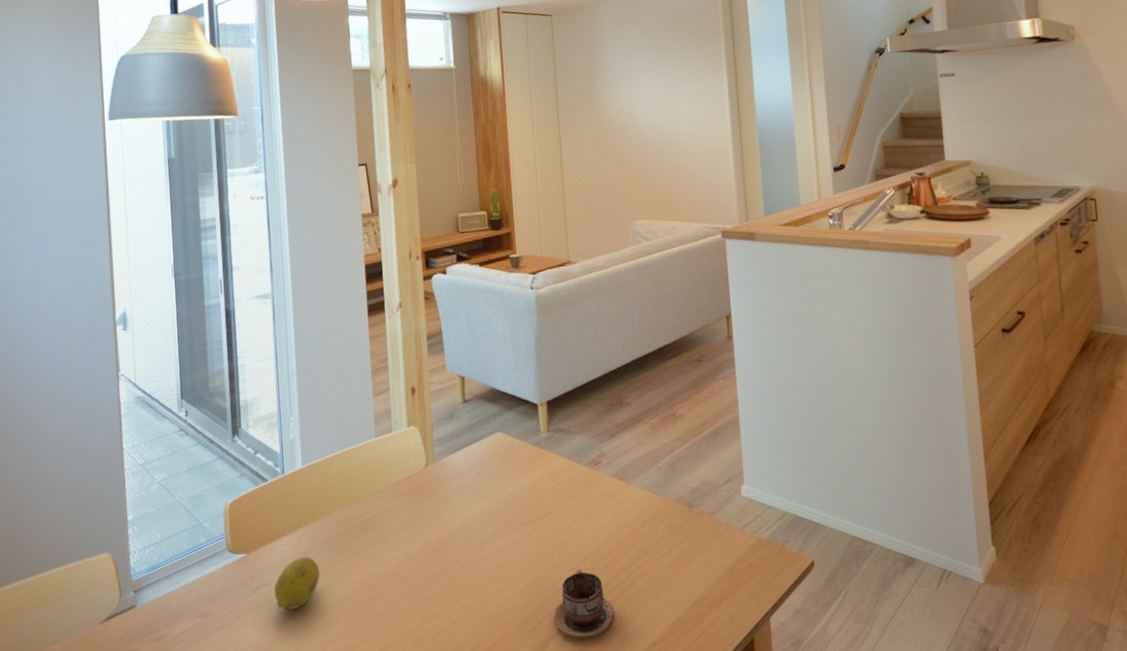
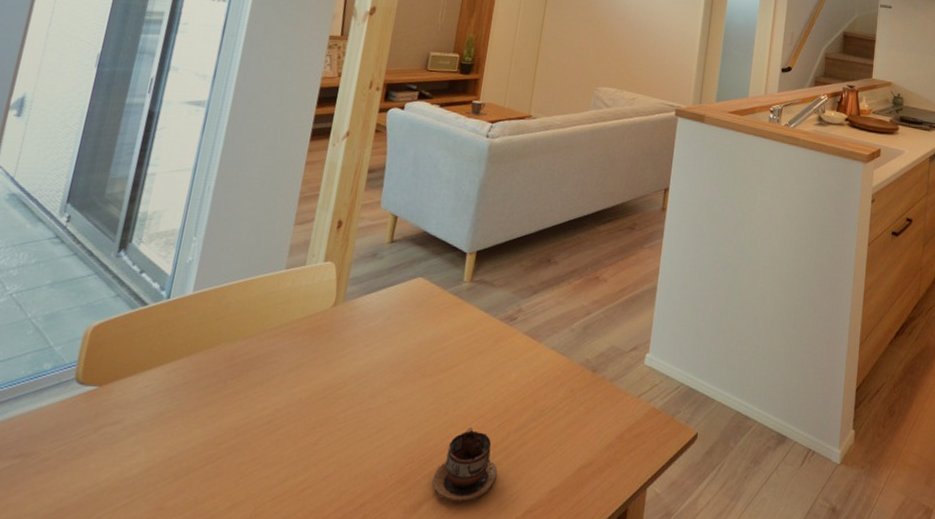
fruit: present [274,556,320,610] -> none [119,394,183,455]

